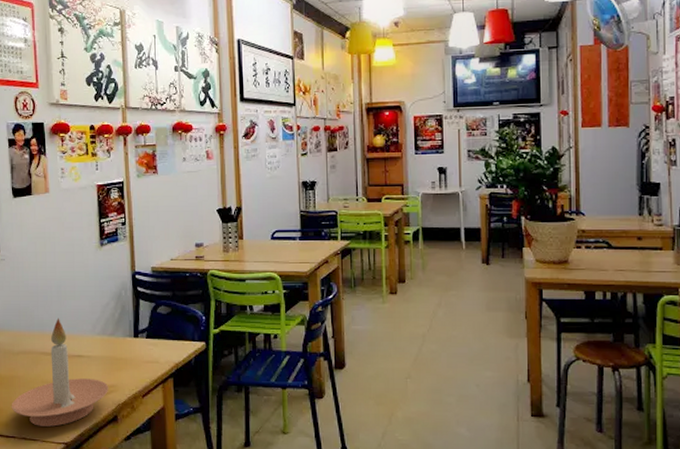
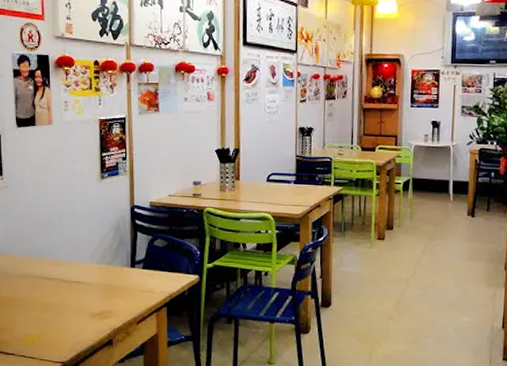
candle holder: present [11,317,109,427] -> none [11,245,105,347]

